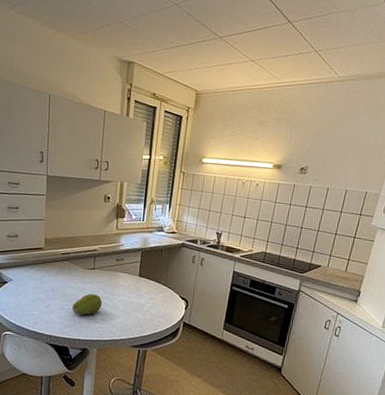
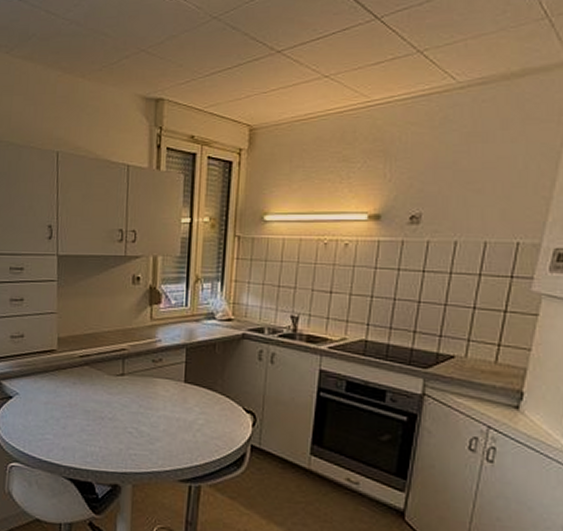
fruit: present [72,294,103,315] -> none [96,409,137,438]

